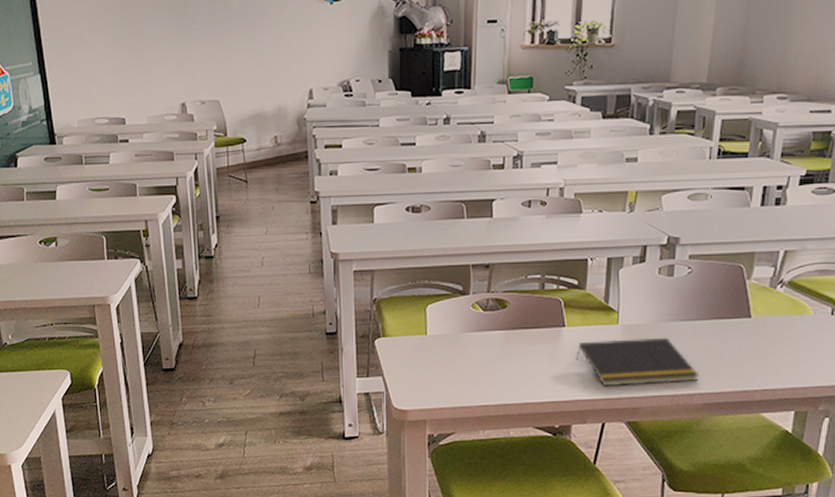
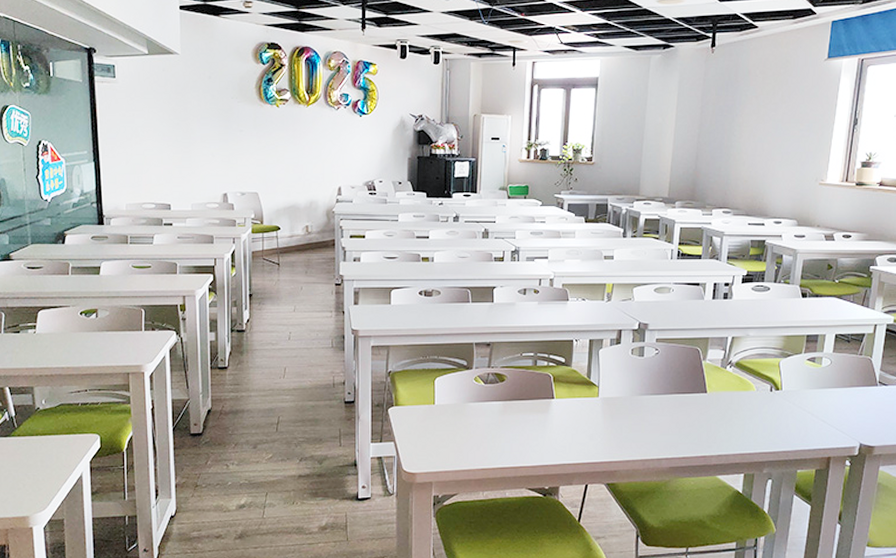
notepad: present [576,337,699,387] -> none [563,409,666,452]

